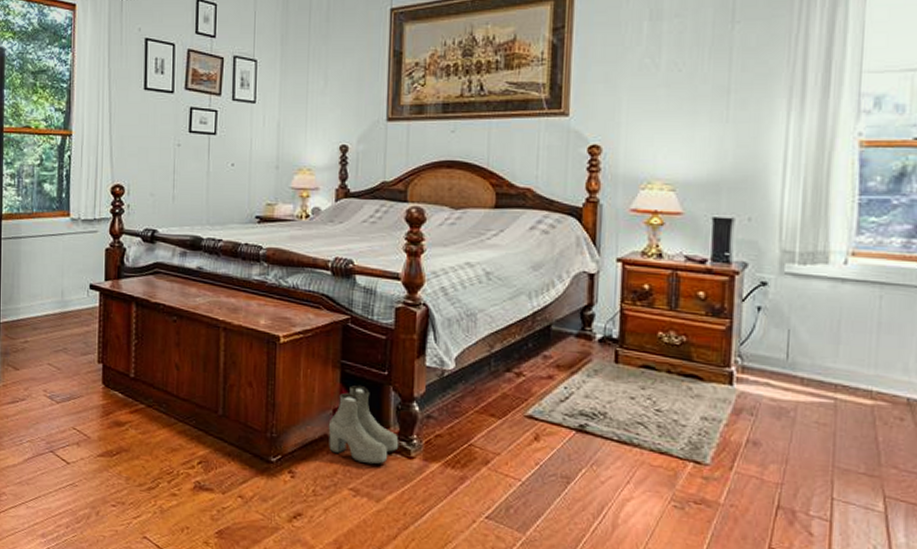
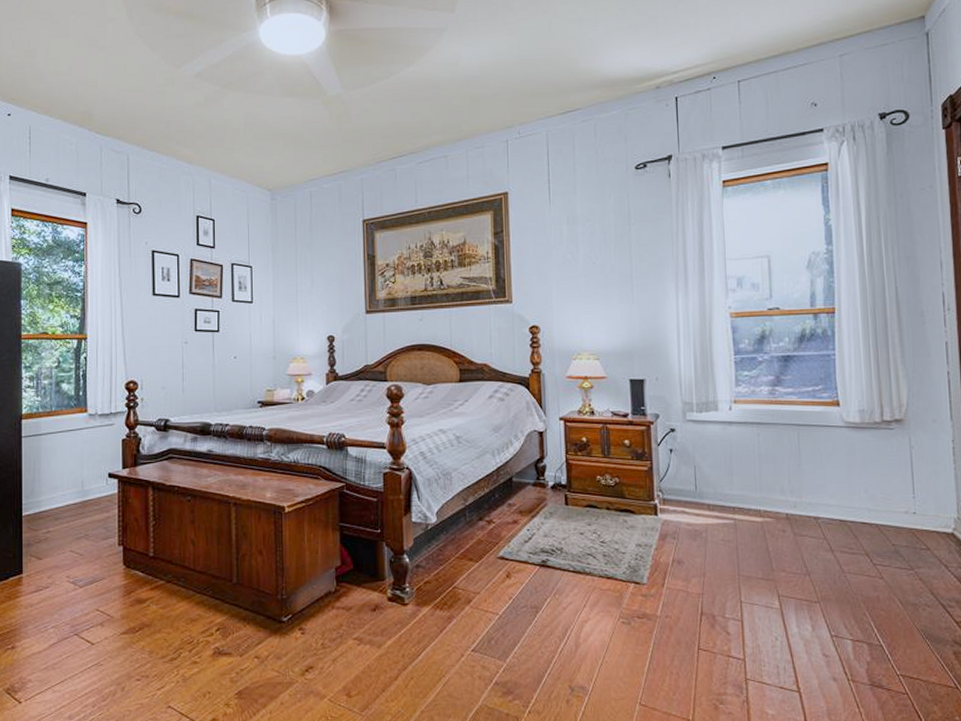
boots: present [328,385,399,465] -> none [332,545,394,614]

